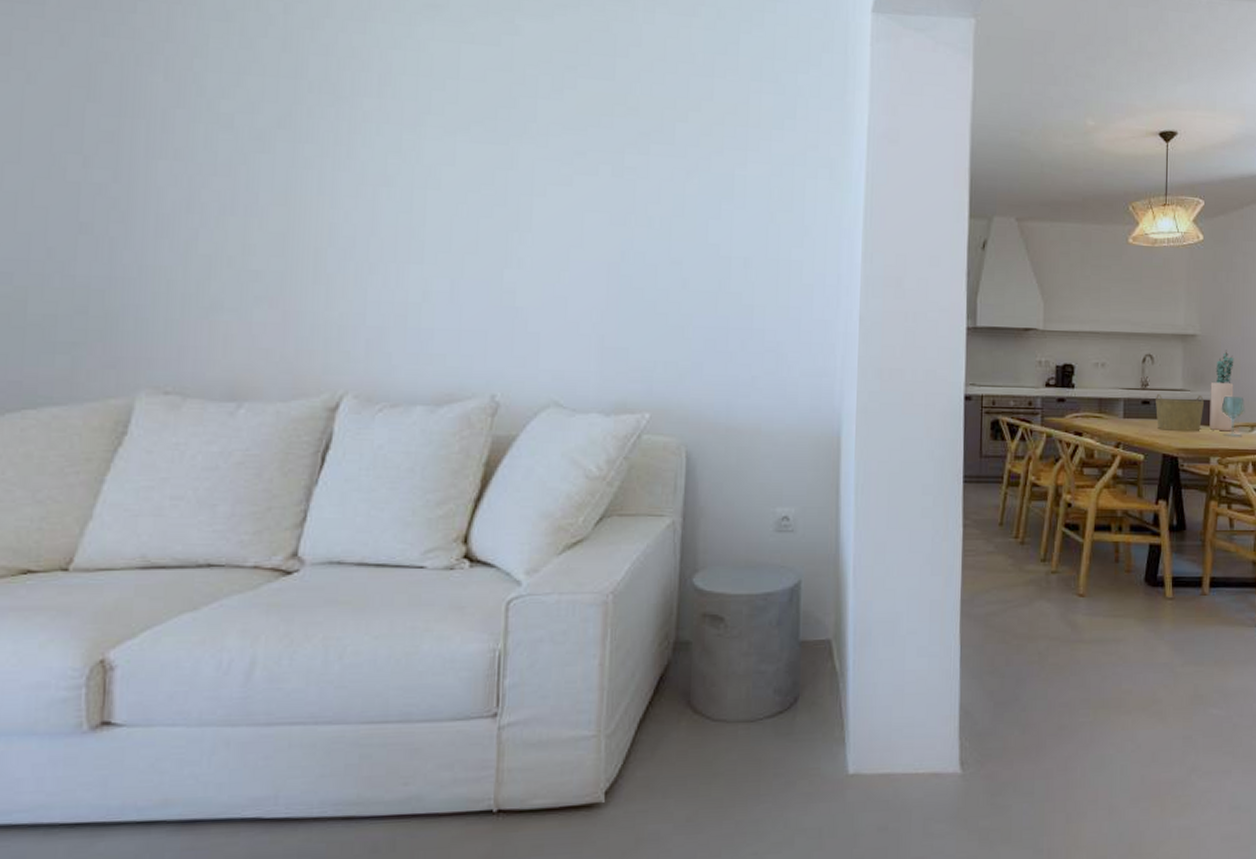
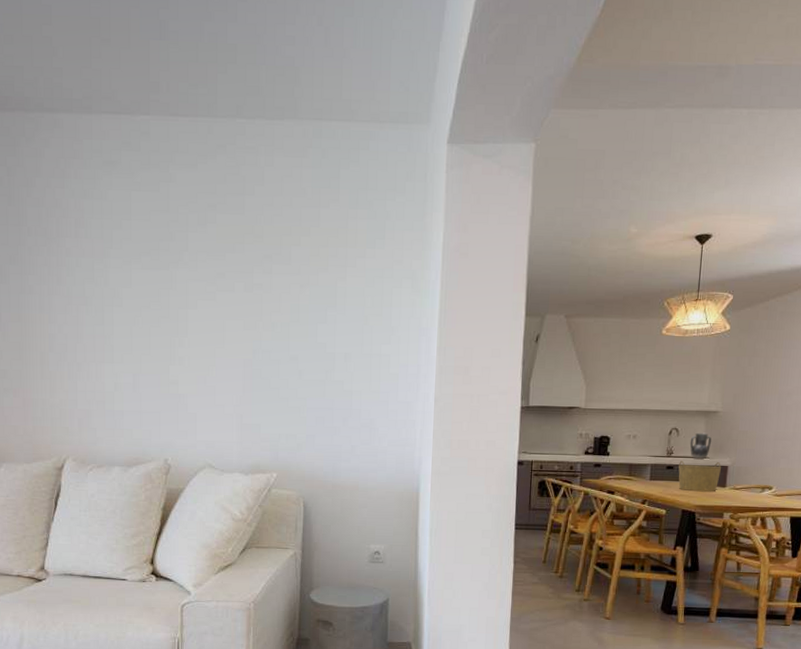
ceramic jug: none [1167,360,1192,393] -> present [690,432,712,460]
vase: present [1209,350,1234,432] -> none [724,424,751,492]
wine glass: present [1221,396,1246,437] -> none [736,463,758,497]

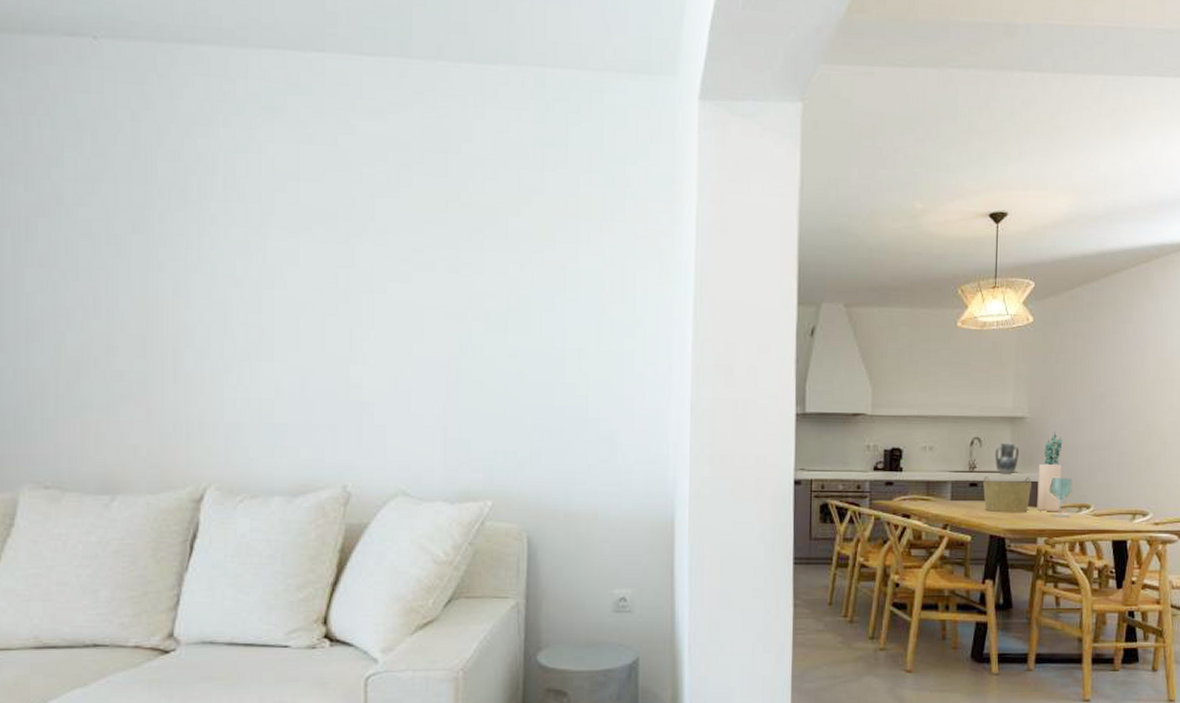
vase: none [724,424,751,492] -> present [1037,431,1063,512]
wine glass: none [736,463,758,497] -> present [1049,478,1074,518]

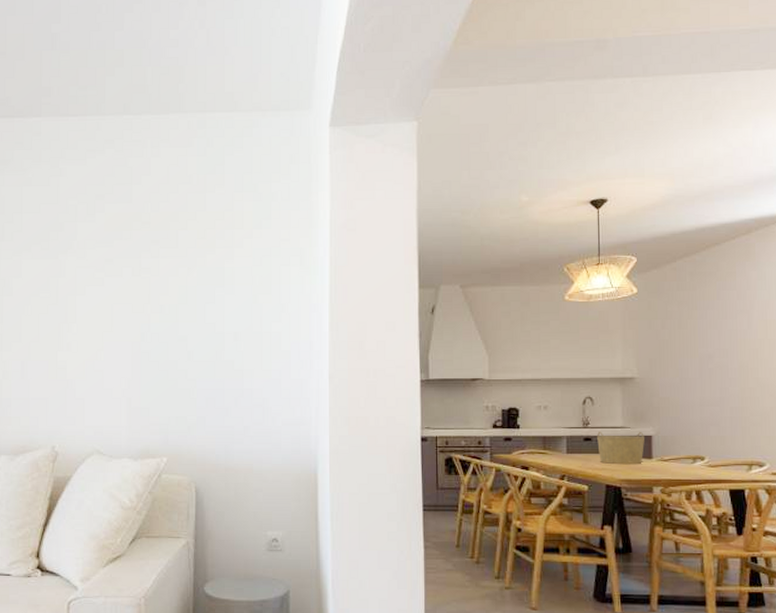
ceramic jug: present [994,442,1020,475] -> none [607,401,631,430]
vase: present [1037,431,1063,512] -> none [650,390,675,464]
wine glass: present [1049,478,1074,518] -> none [662,432,687,469]

